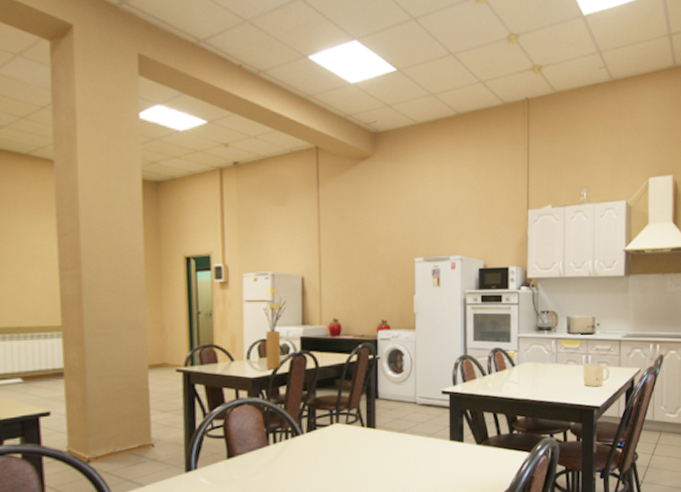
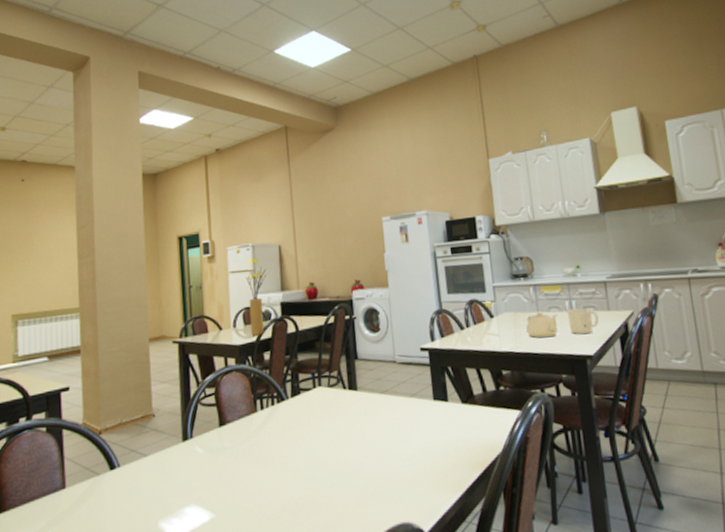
teapot: none [543,364,574,388] -> present [525,311,559,338]
toaster: present [566,314,597,335] -> none [542,257,576,280]

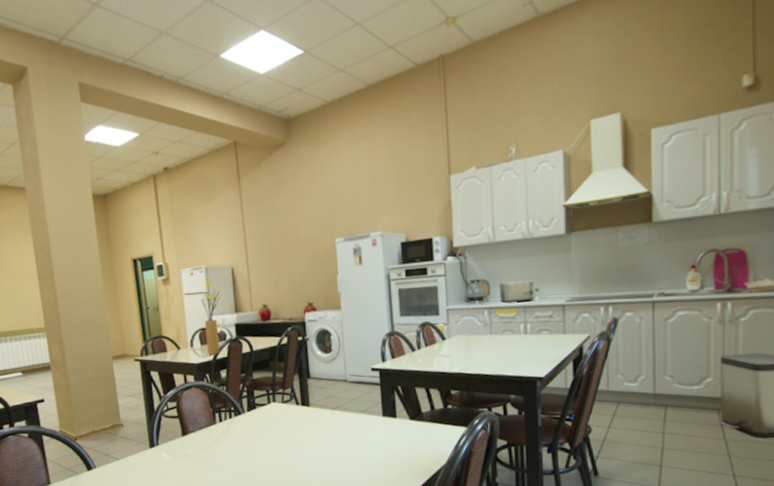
teapot: present [525,311,559,338] -> none [477,334,511,360]
toaster: none [542,257,576,280] -> present [500,279,534,304]
mug: present [567,308,599,335] -> none [521,331,553,357]

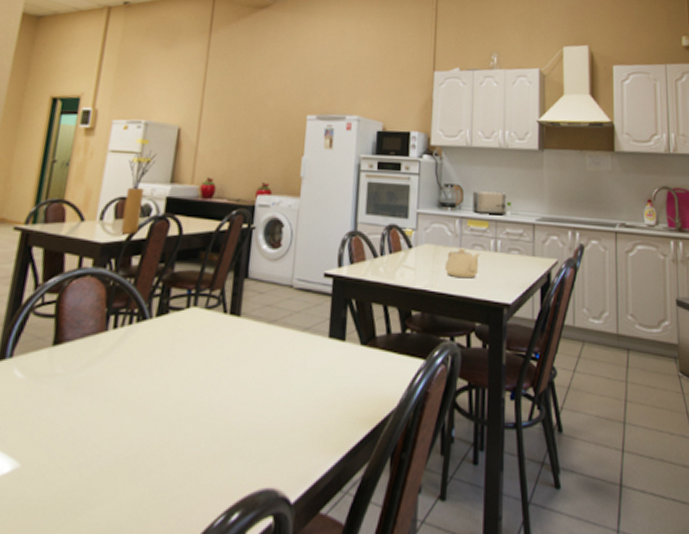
teapot: none [477,334,511,360] -> present [444,248,481,279]

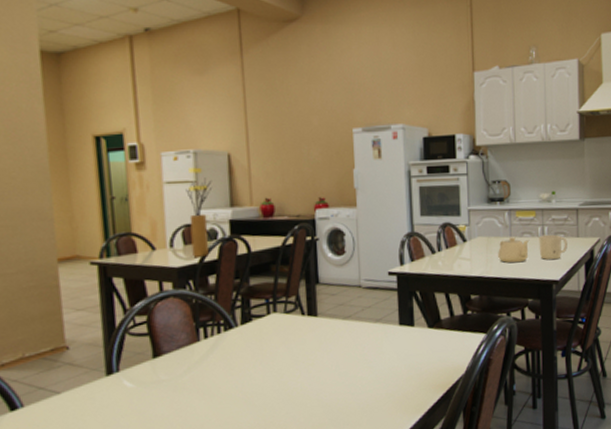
toaster: present [473,190,507,216] -> none [520,182,551,206]
mug: none [490,249,522,280] -> present [539,234,567,260]

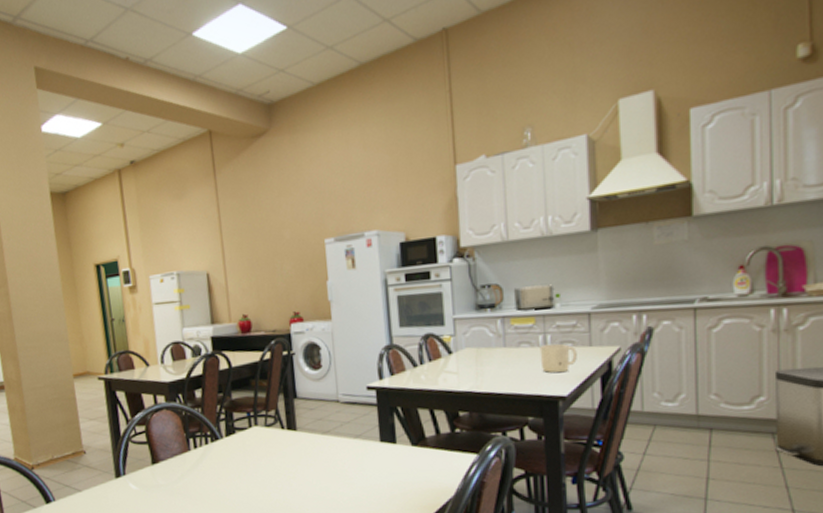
vase: present [185,177,212,257] -> none [172,297,194,373]
teapot: present [497,237,530,263] -> none [488,347,529,377]
toaster: none [520,182,551,206] -> present [514,283,555,312]

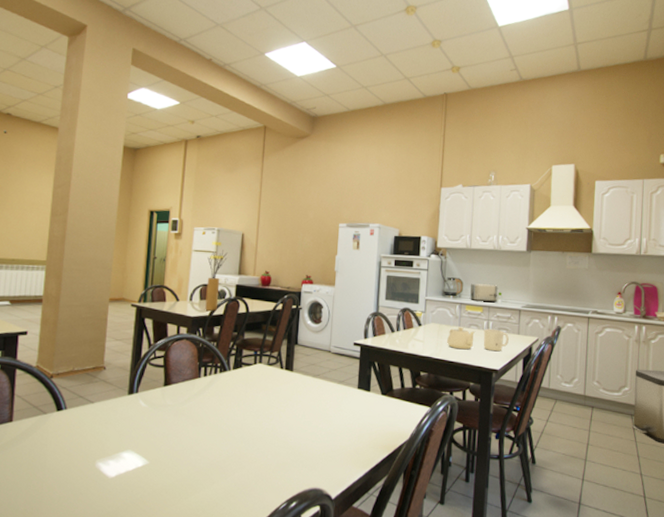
vase: none [172,297,194,373] -> present [205,250,228,311]
teapot: none [488,347,529,377] -> present [446,327,476,350]

